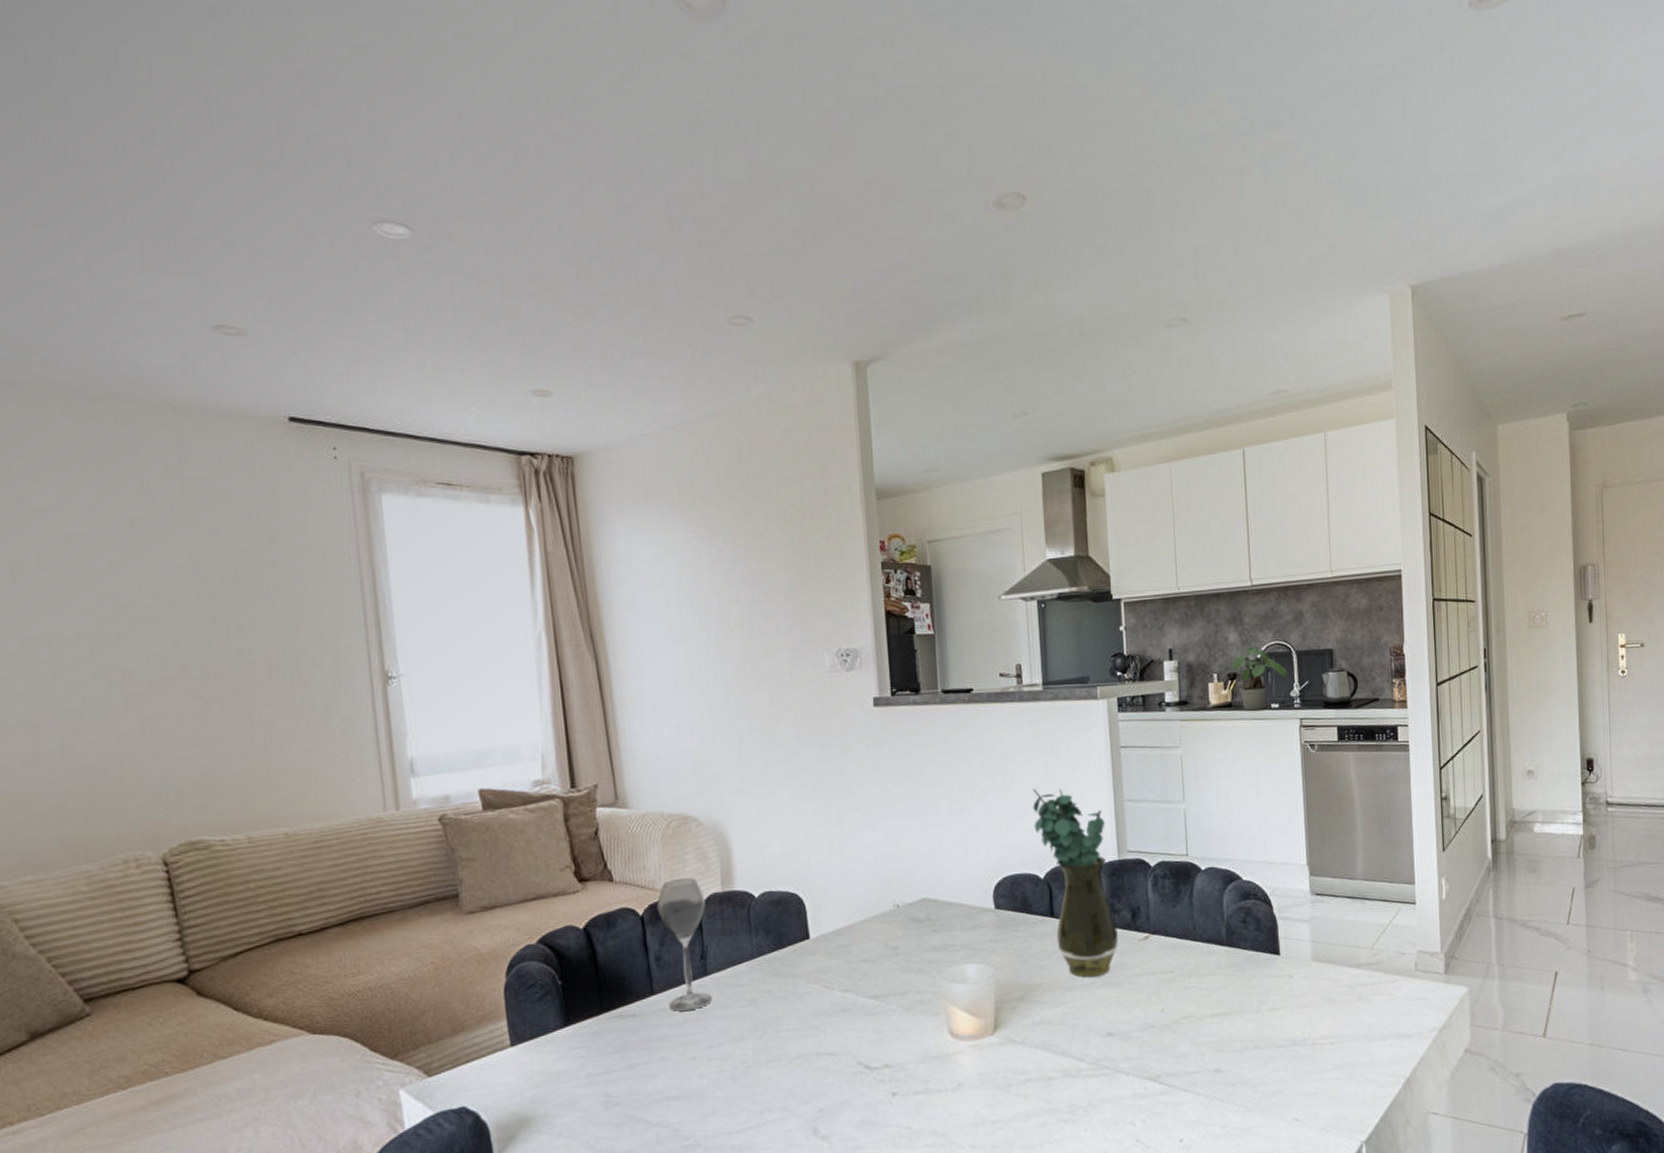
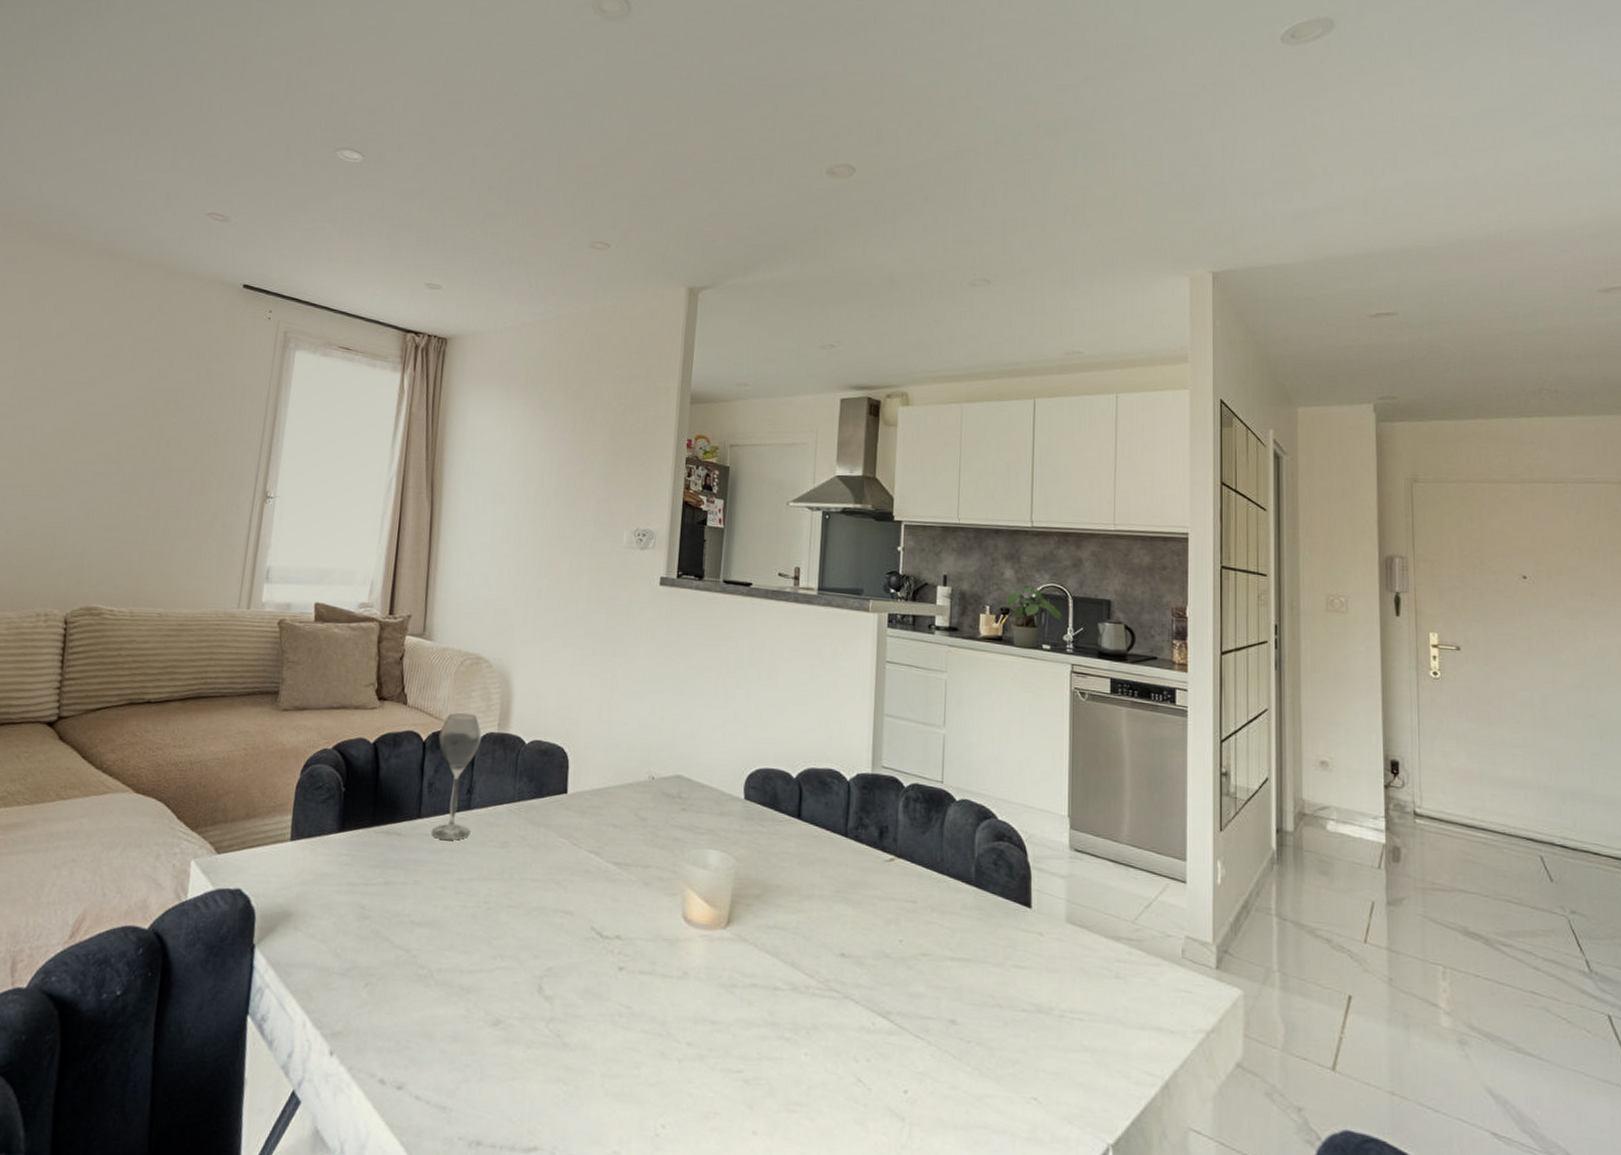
vase: present [1032,789,1118,977] -> none [792,688,863,890]

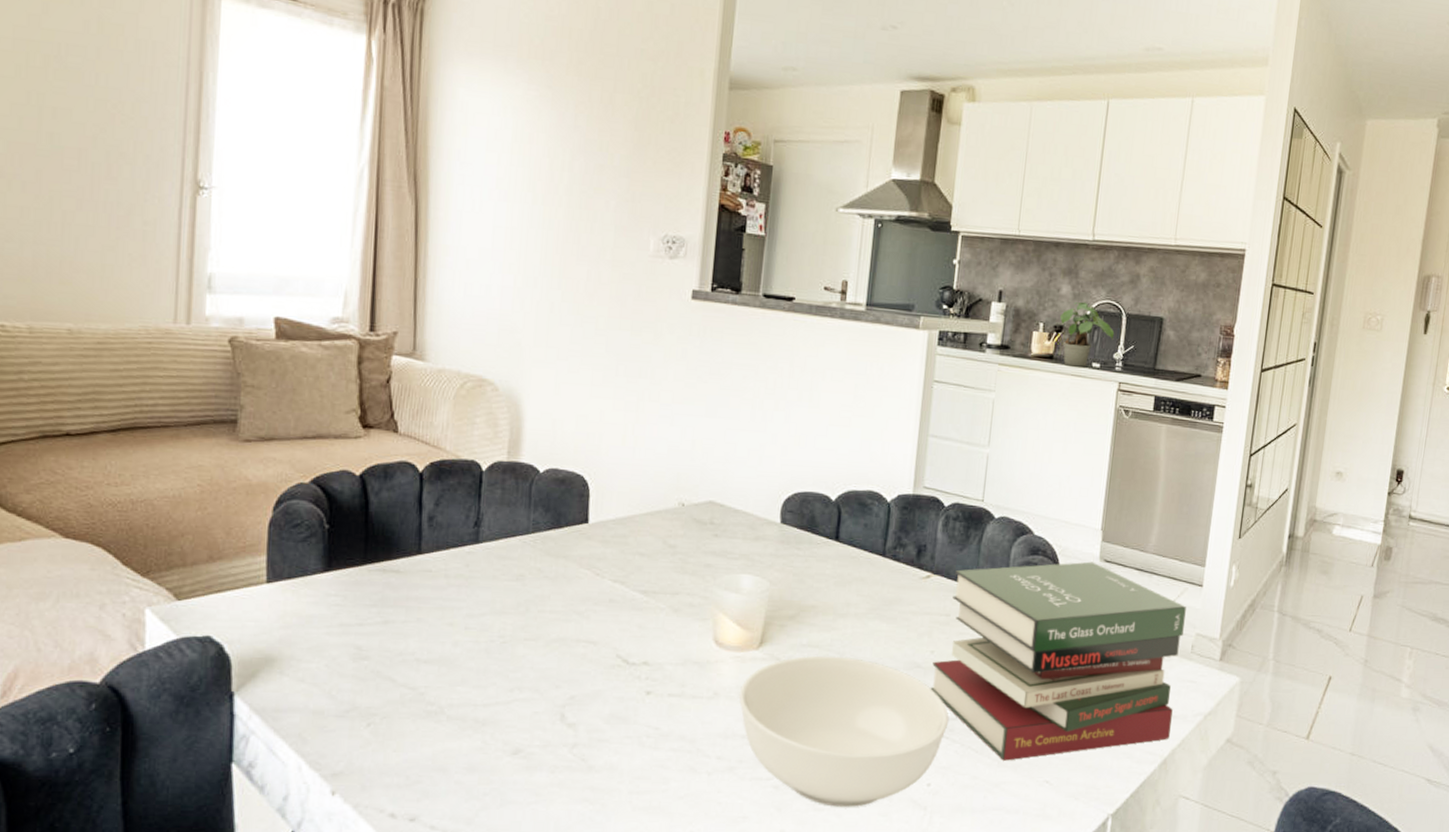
wineglass: present [431,713,482,840] -> none [434,441,489,575]
bowl: none [707,938,923,1111] -> present [739,655,949,807]
books: none [901,850,1171,1071] -> present [930,561,1186,761]
kettle: present [1096,619,1136,662] -> none [1143,337,1184,380]

